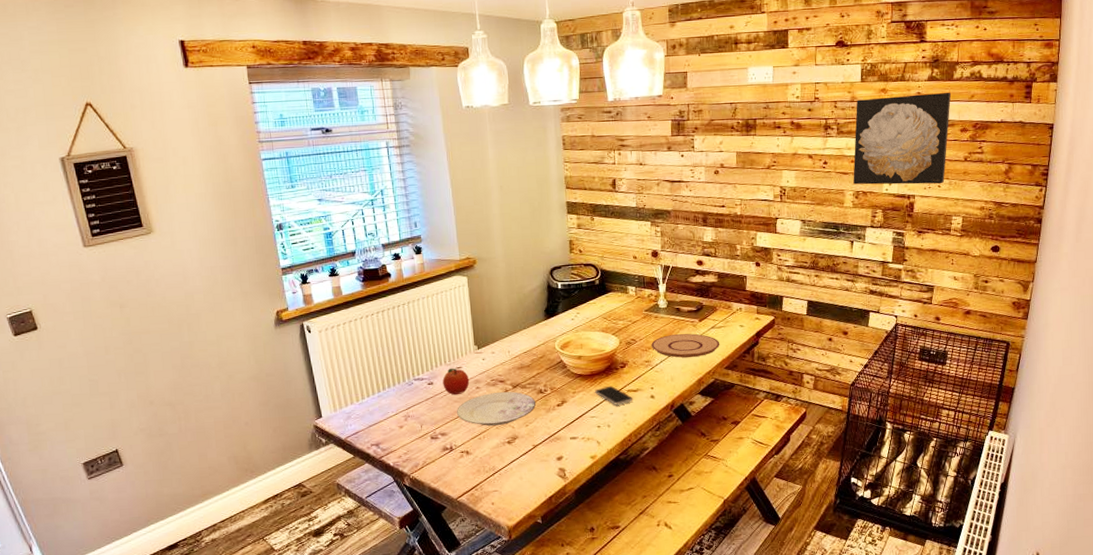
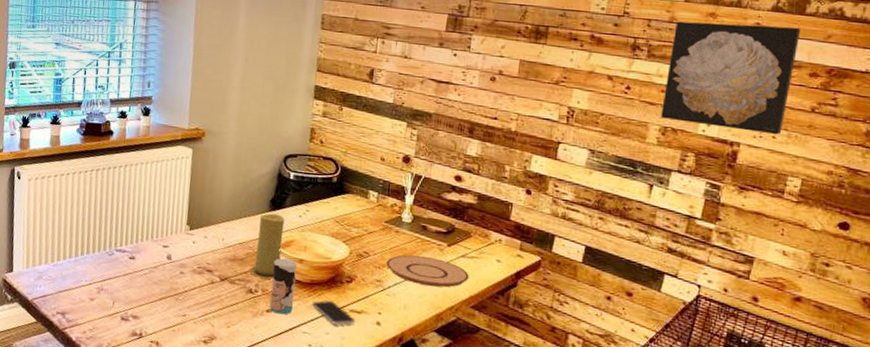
fruit: present [442,367,470,395] -> none [145,245,175,277]
plate: present [457,391,537,426] -> none [154,281,244,321]
candle: none [537,321,562,379] -> present [249,213,285,279]
cup: none [556,358,579,406] -> present [269,258,297,315]

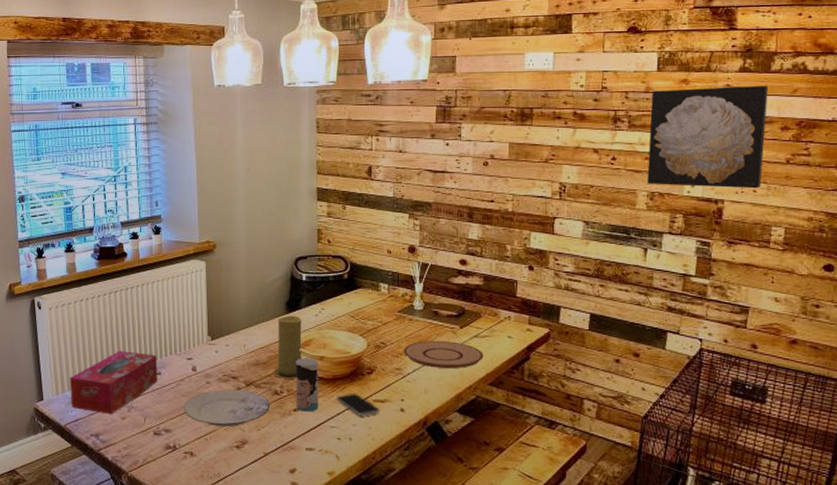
tissue box: none [40,230,133,294] -> present [69,351,158,414]
plate: none [154,281,244,321] -> present [184,389,271,427]

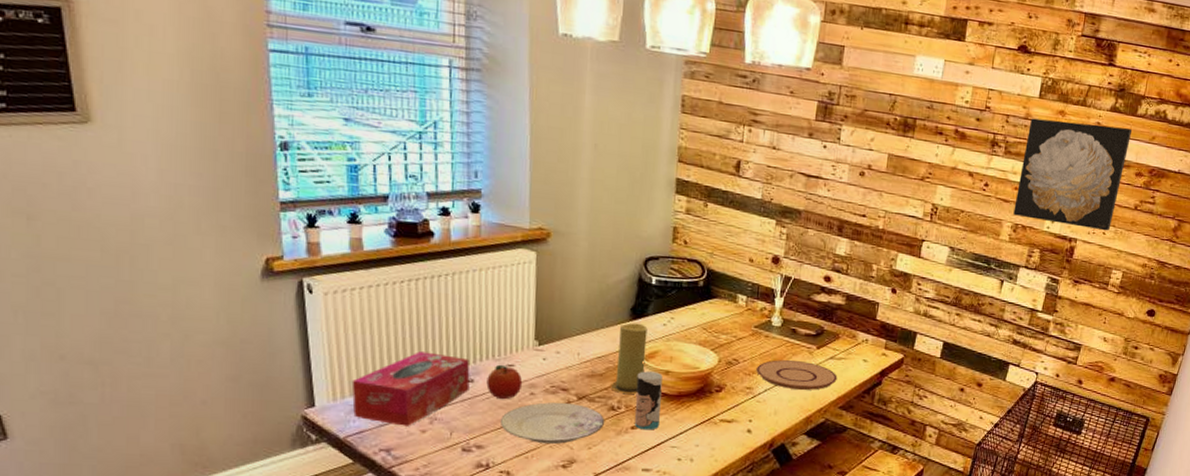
fruit: none [171,358,200,389] -> present [486,364,523,400]
smartphone: present [337,393,380,416] -> none [680,411,726,436]

